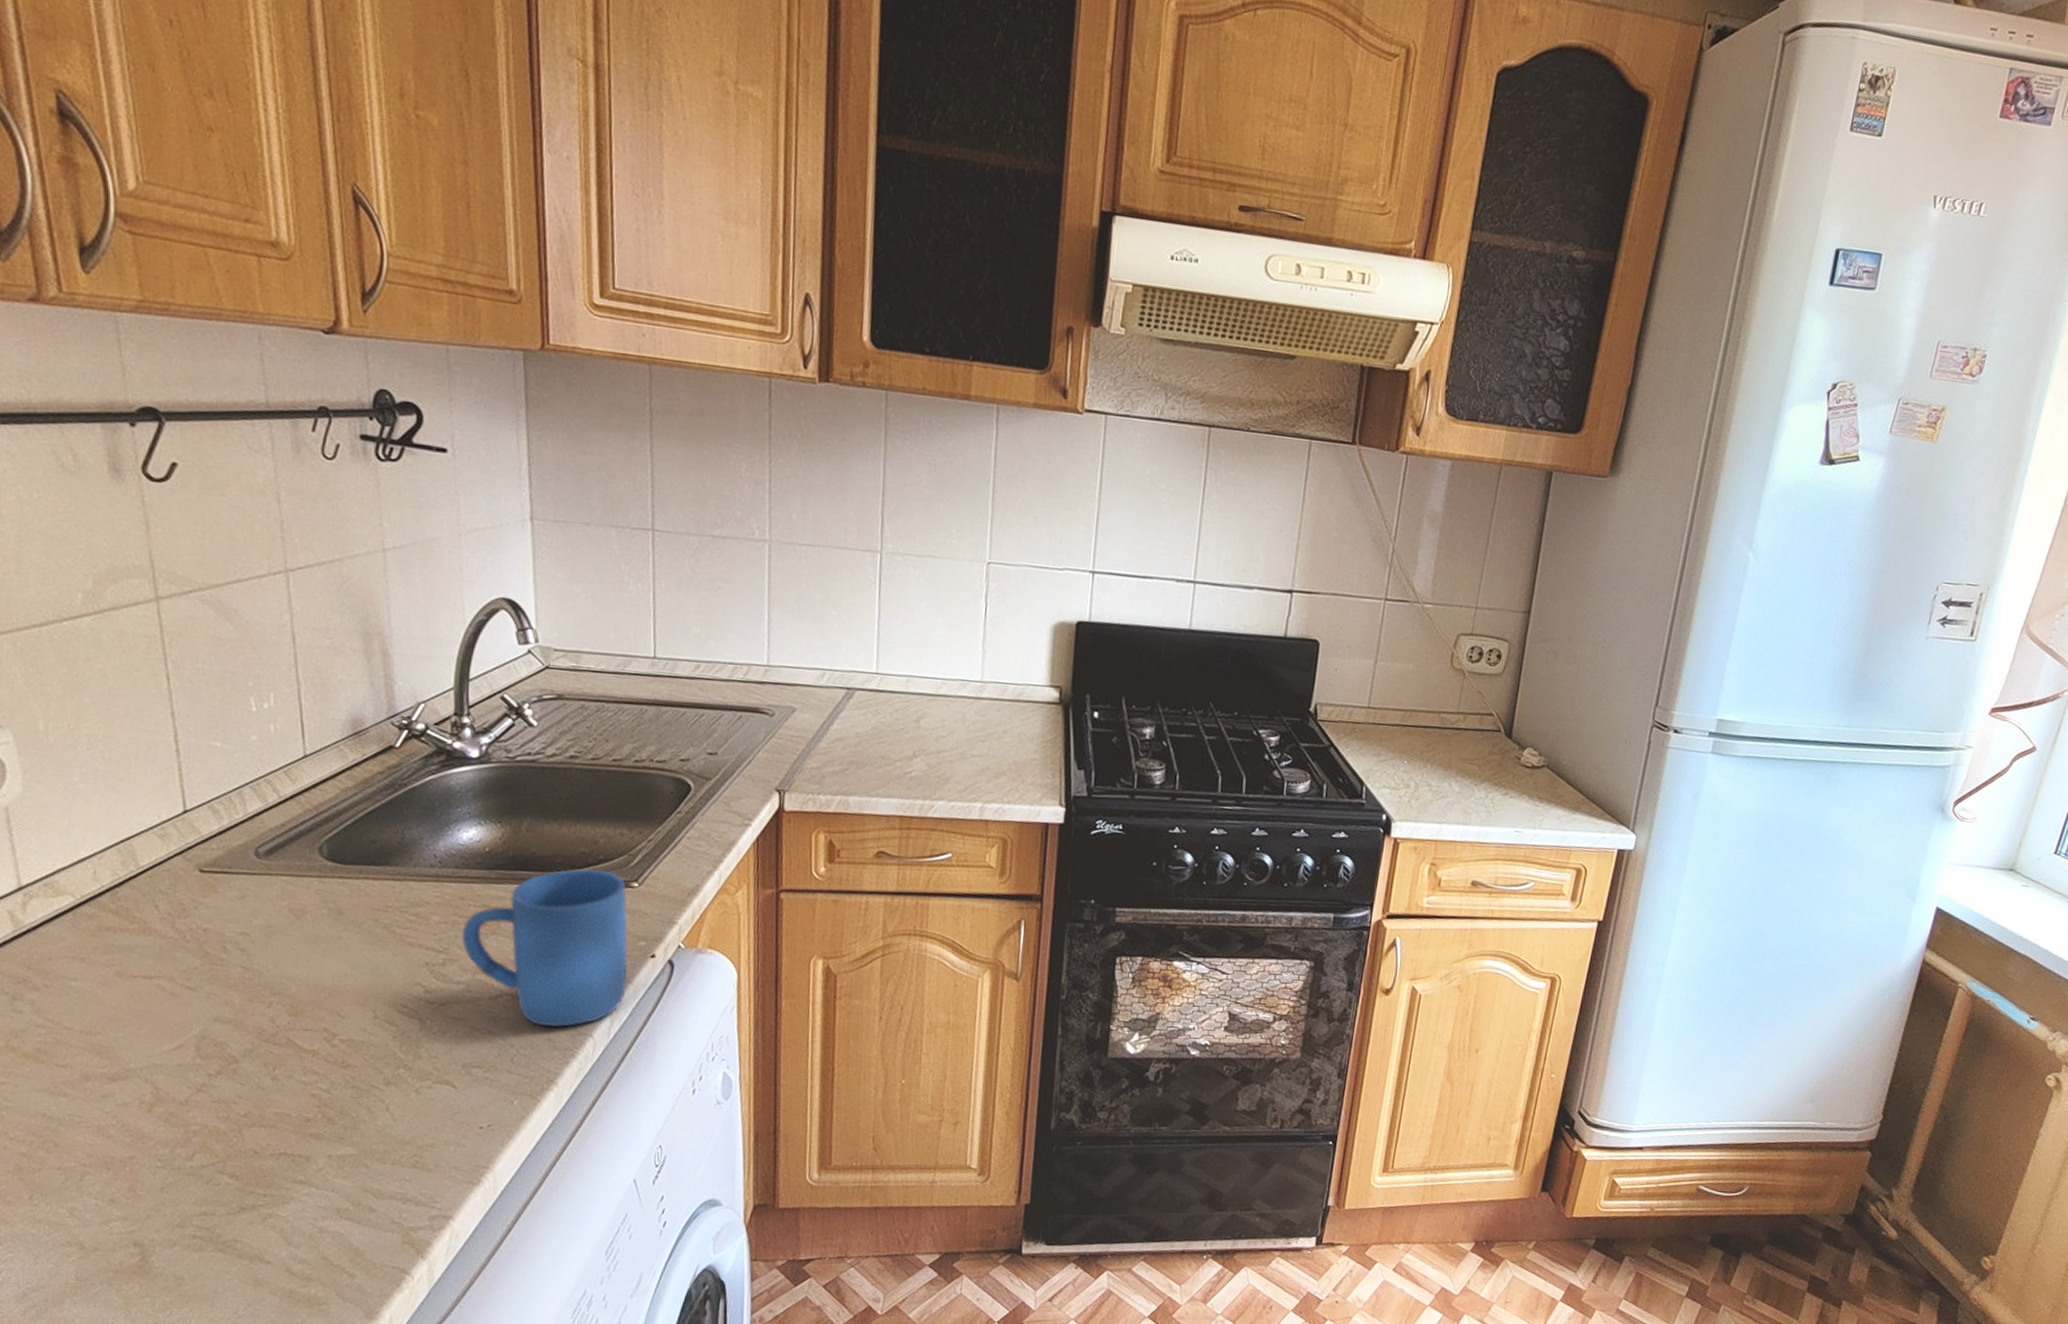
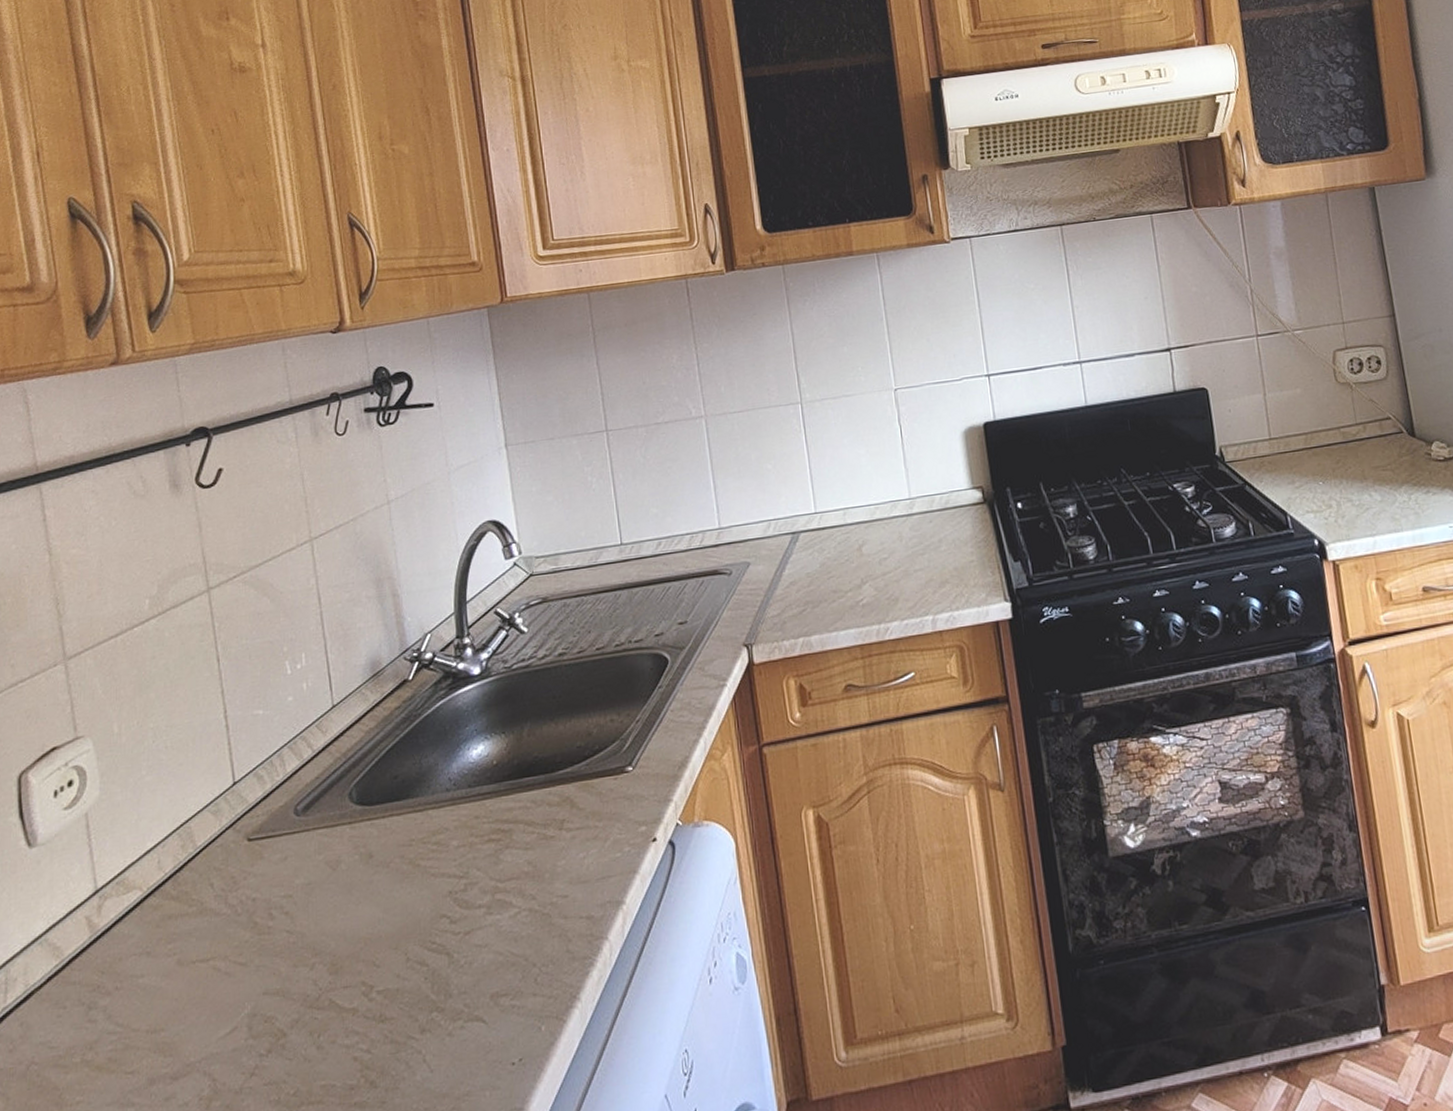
mug: present [461,869,629,1027] -> none [479,760,634,937]

